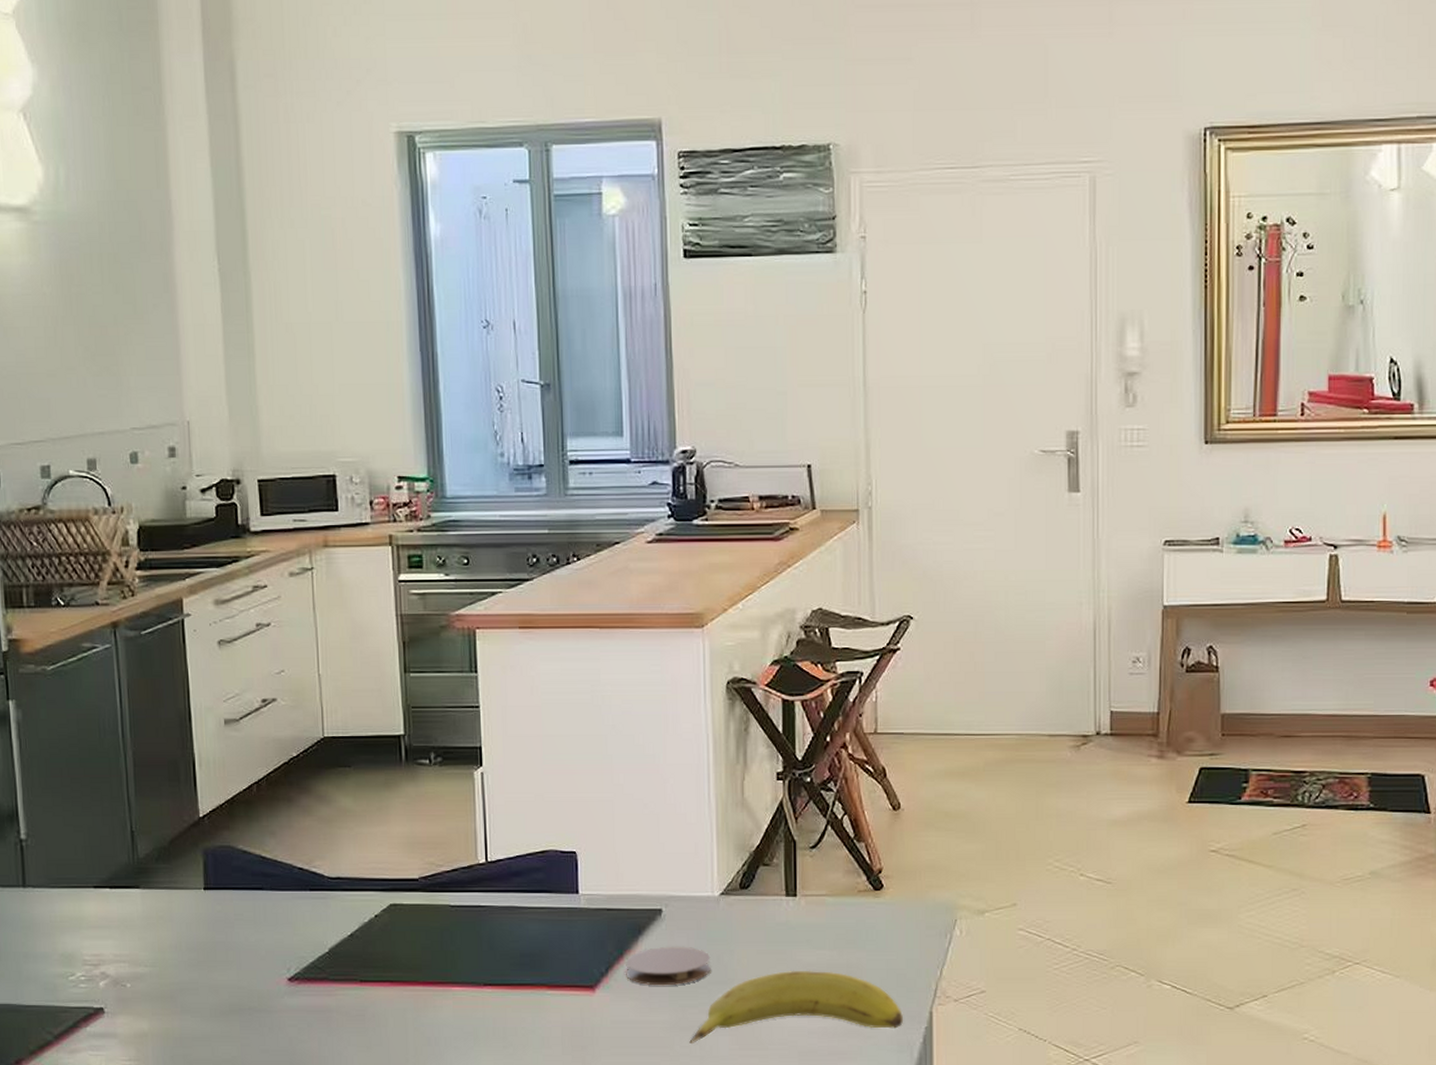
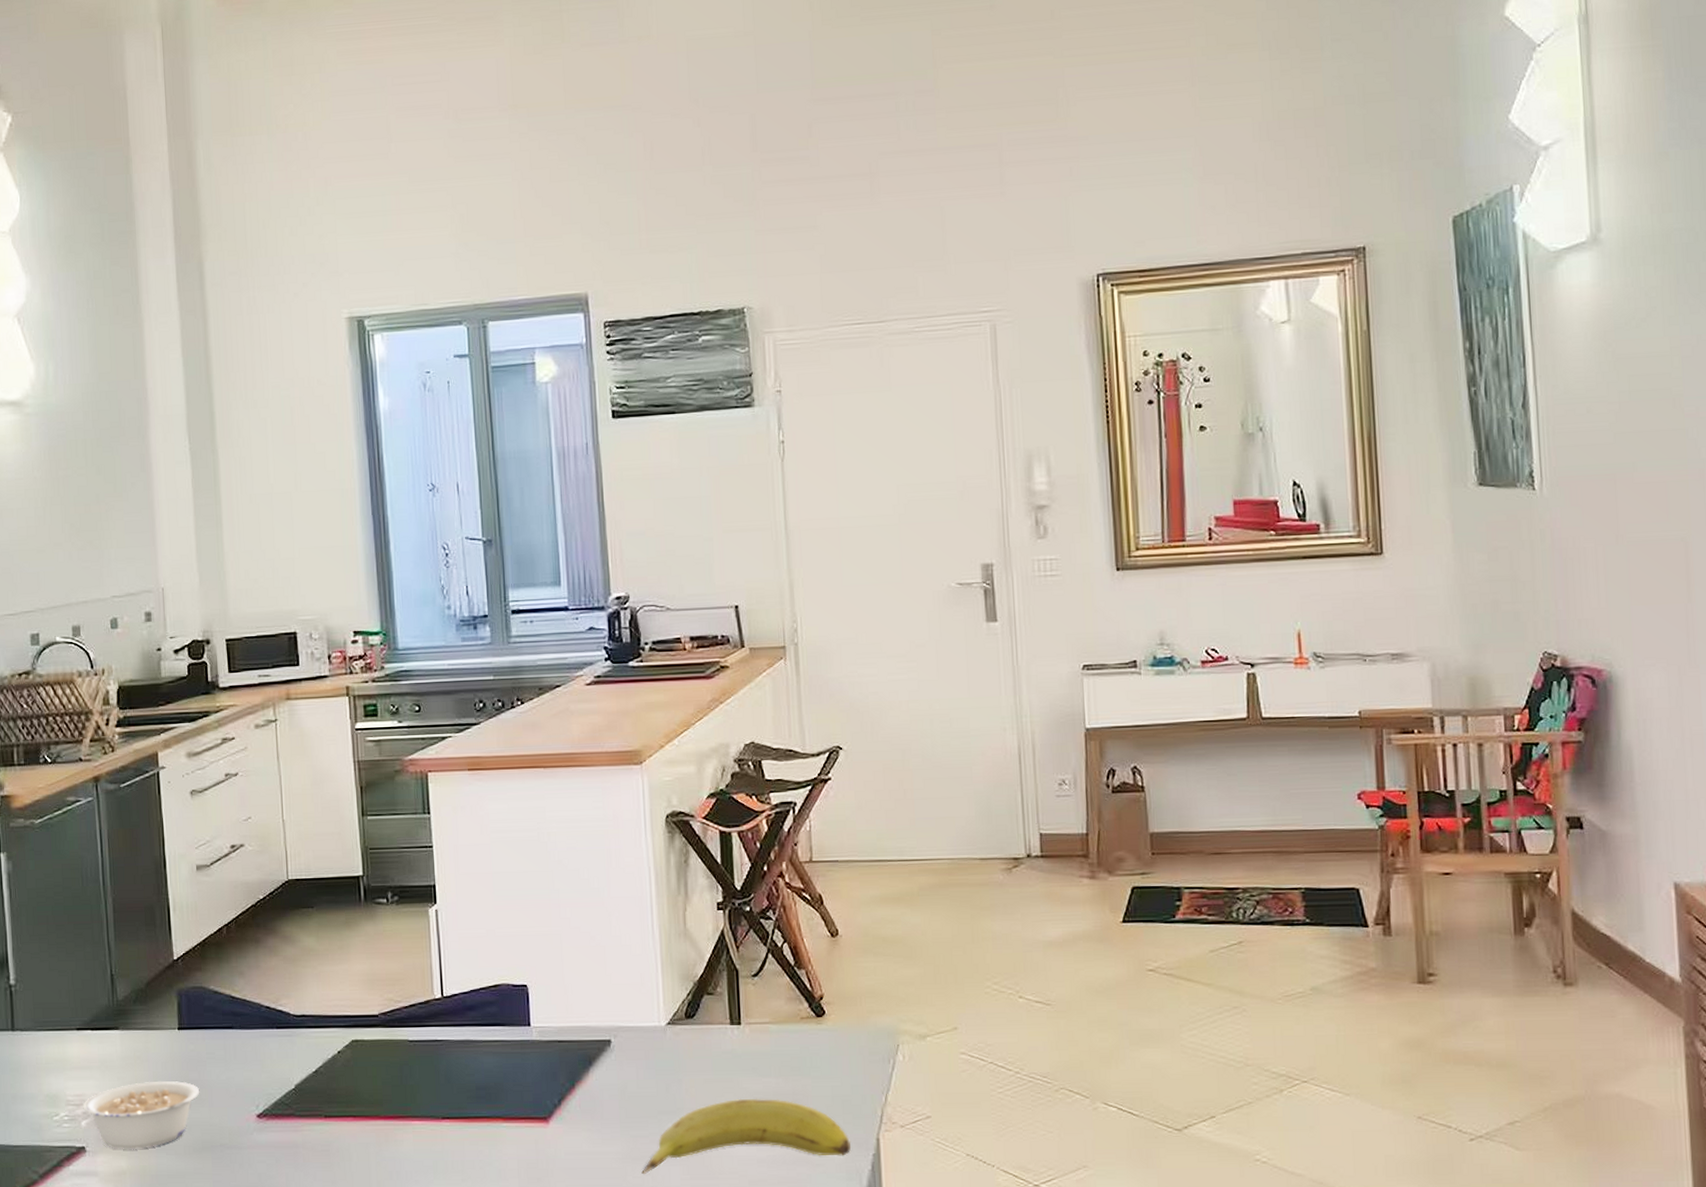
legume: none [101,943,227,1012] -> present [83,1081,200,1150]
coaster: present [626,946,711,986] -> none [577,1076,660,1117]

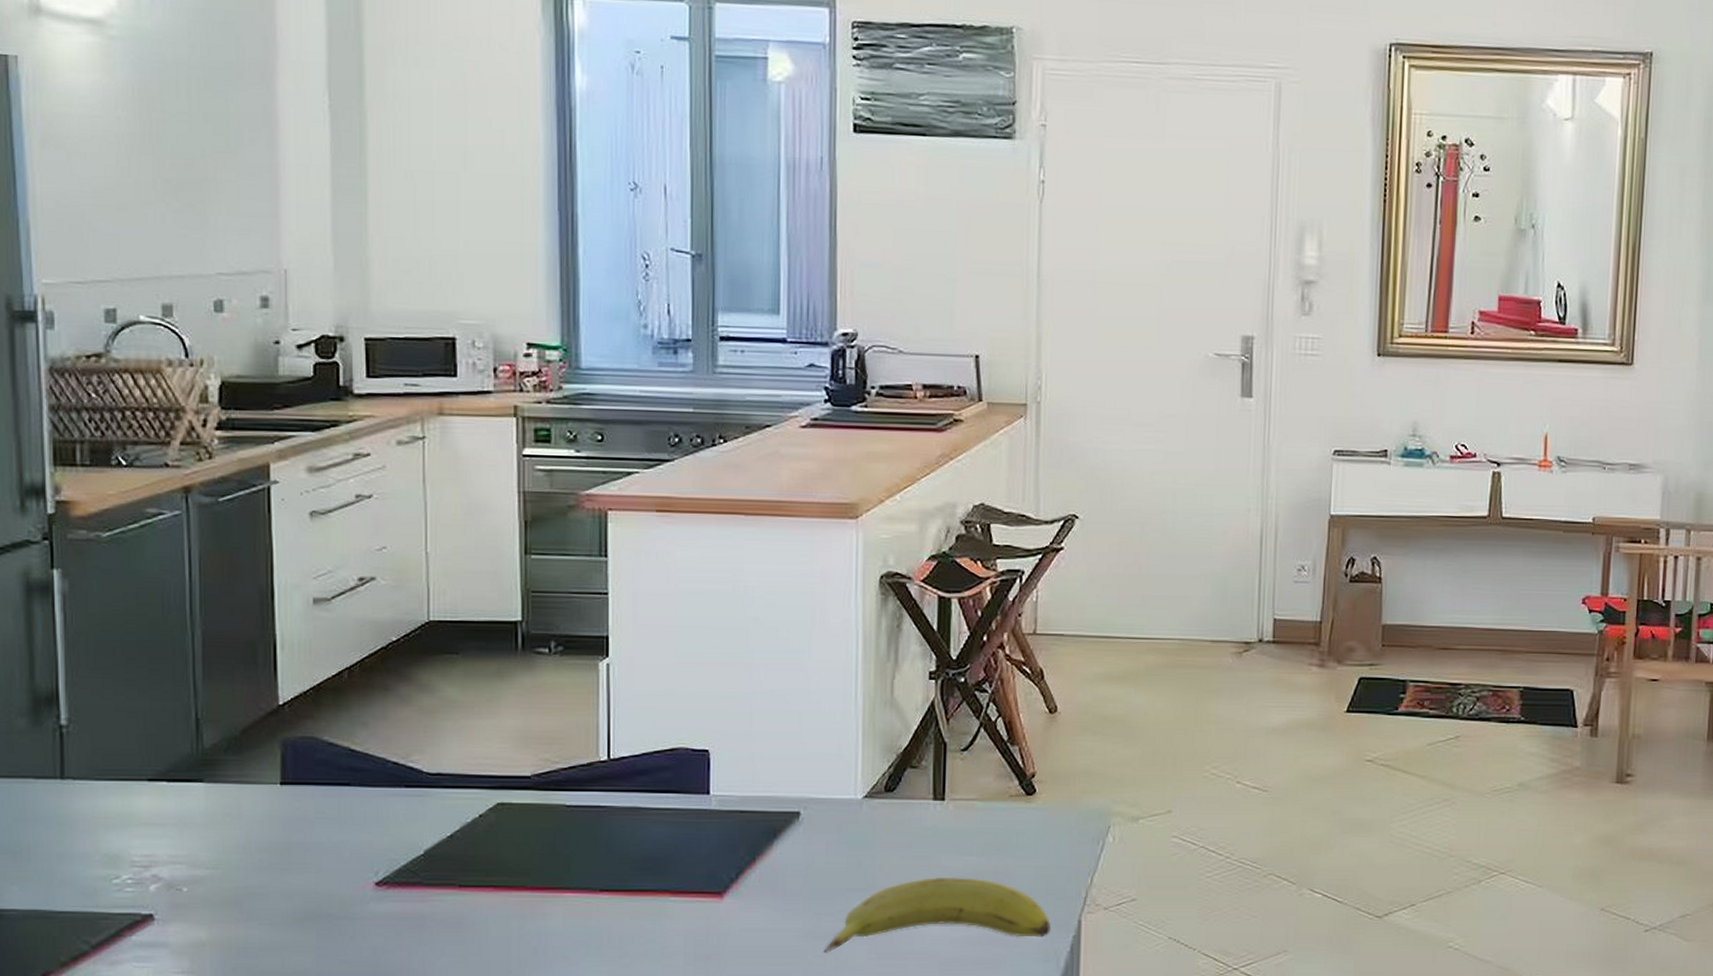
legume: present [83,1081,200,1150] -> none [152,843,305,919]

